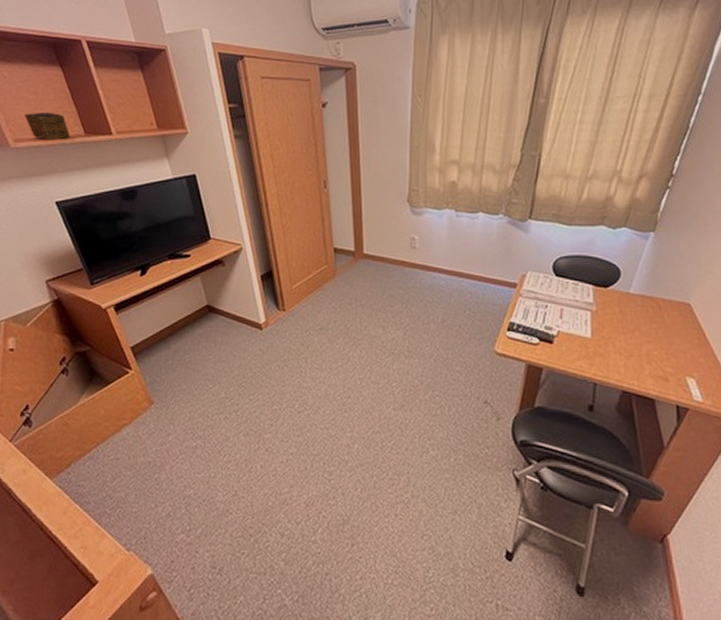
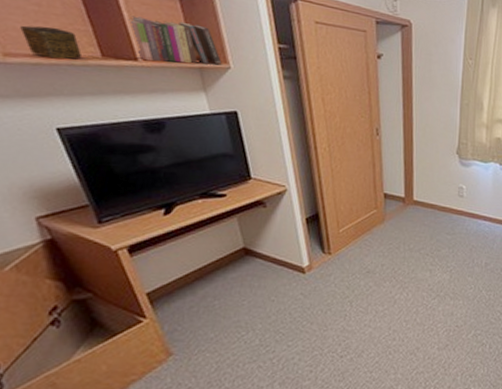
books: none [103,93,180,134] -> present [128,16,222,65]

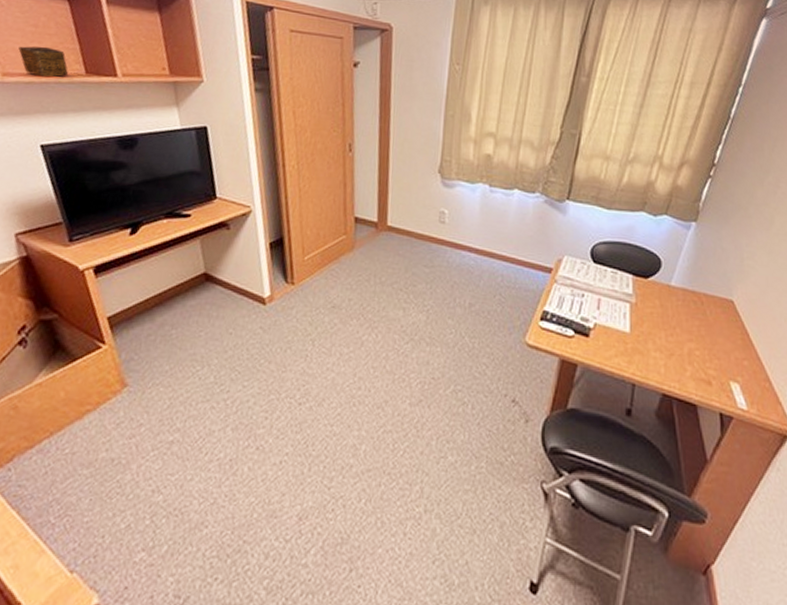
books: present [128,16,222,65] -> none [112,32,196,79]

